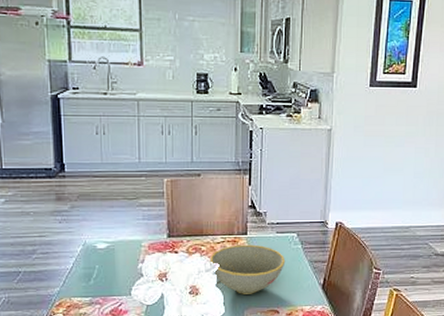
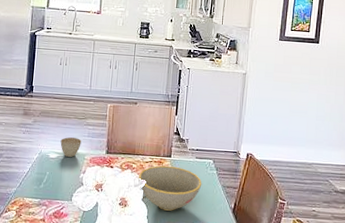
cup: none [108,222,135,245] -> present [60,137,82,157]

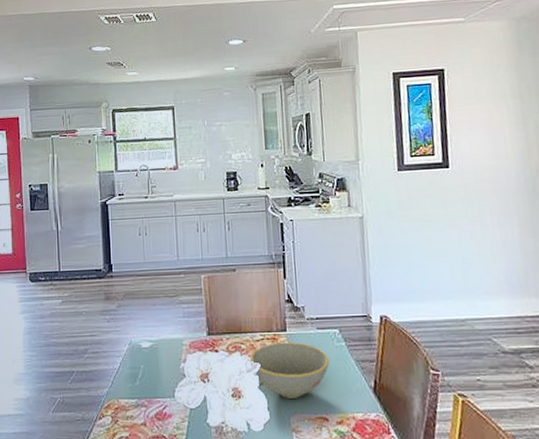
cup: present [60,137,82,157] -> none [152,320,177,344]

